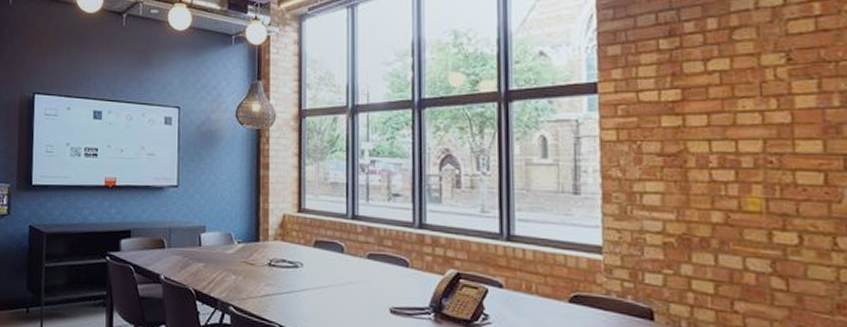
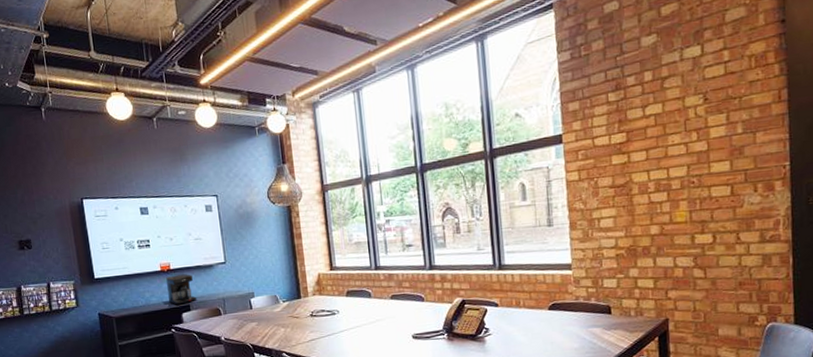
coffee maker: none [107,192,139,229] -> present [166,273,196,305]

